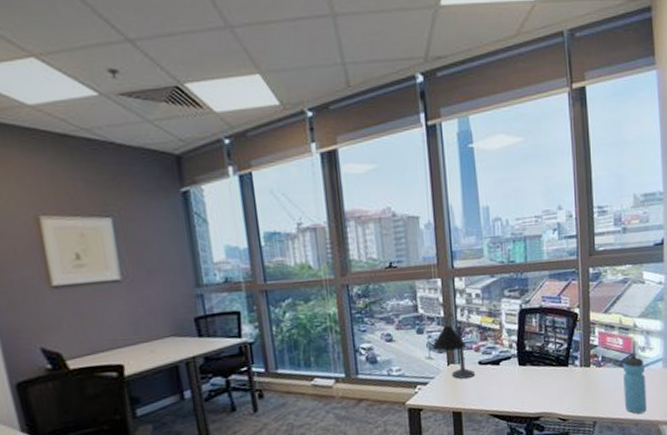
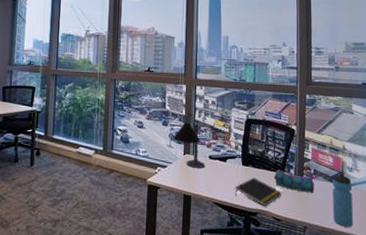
notepad: none [513,377,567,408] -> present [236,177,282,206]
pencil case: none [556,363,604,384] -> present [273,169,315,194]

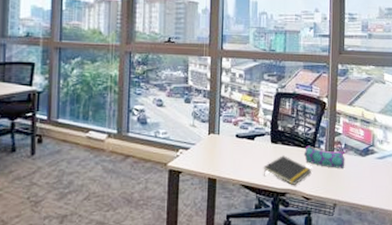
desk lamp: present [173,112,205,168] -> none [196,87,231,148]
water bottle: present [332,172,354,227] -> none [362,145,383,202]

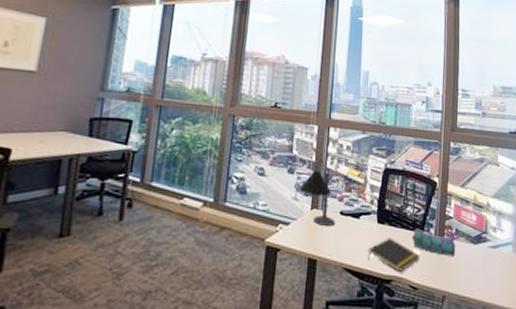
desk lamp: none [196,87,231,148] -> present [299,158,335,226]

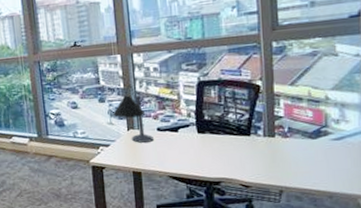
notepad: present [368,237,420,272] -> none [192,144,249,174]
pencil case: present [411,228,456,257] -> none [237,132,291,155]

